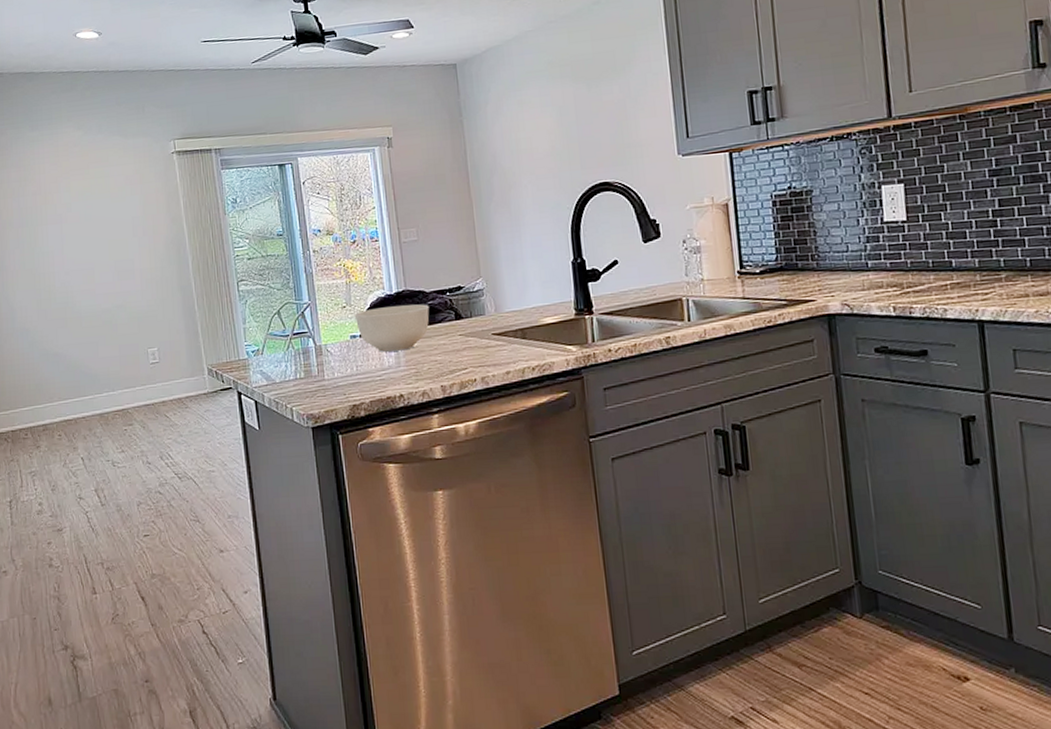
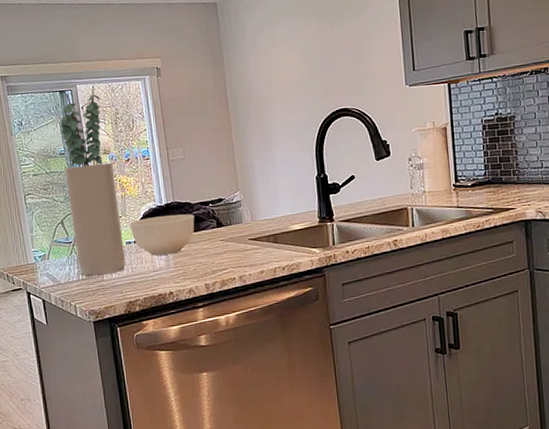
vase: none [278,157,349,375] -> present [60,85,126,276]

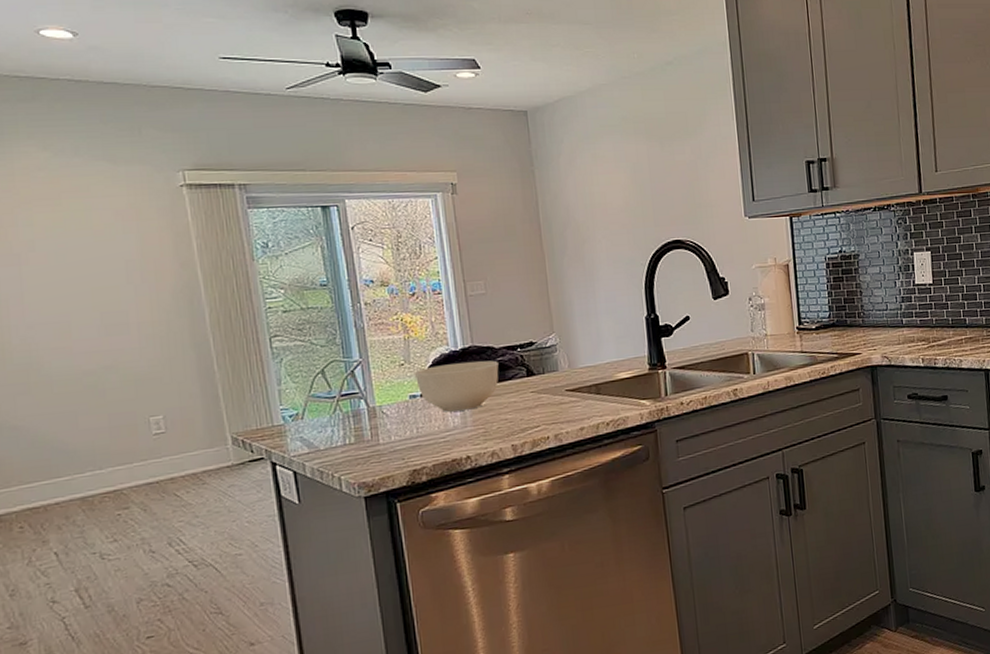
vase: present [60,85,126,276] -> none [321,200,409,440]

